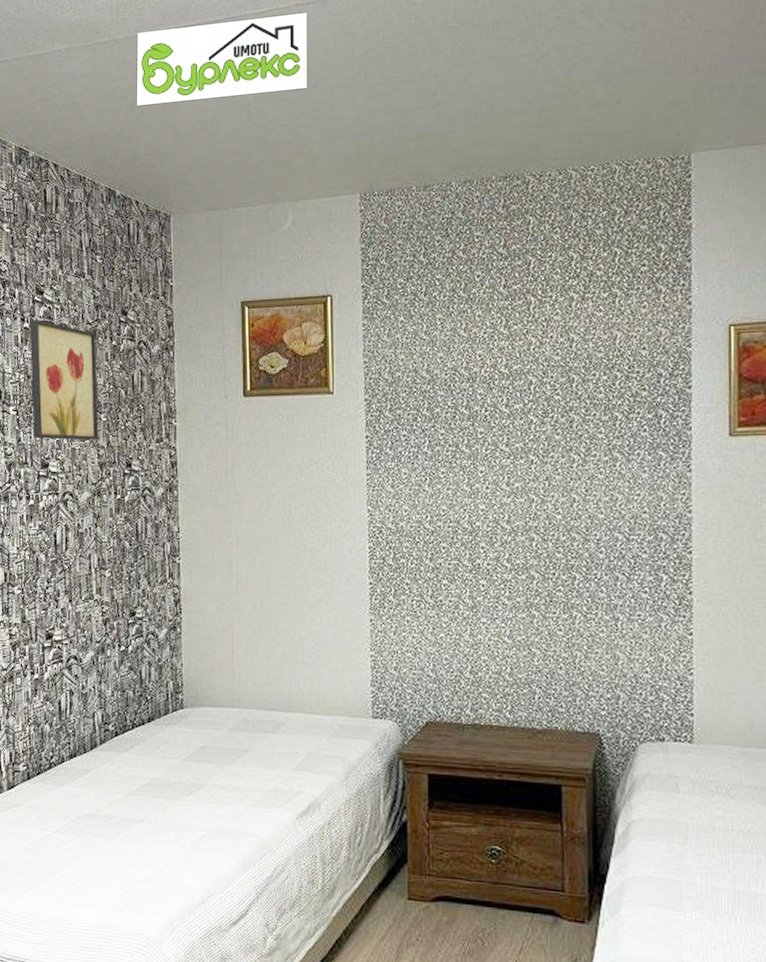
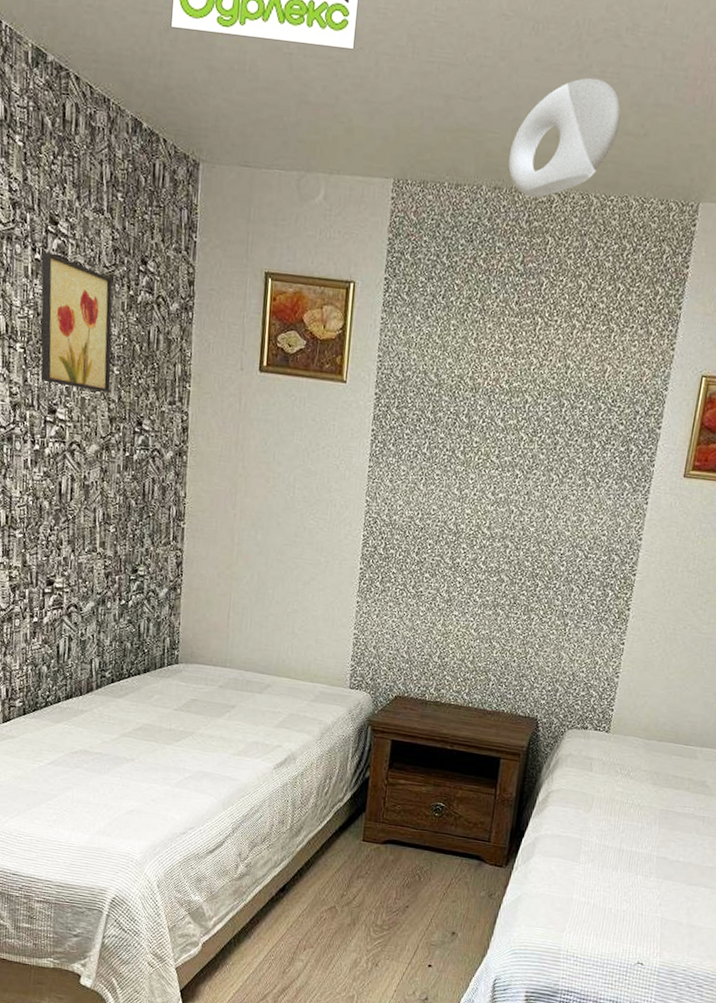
ceiling light: none [476,62,589,184] -> present [508,77,622,198]

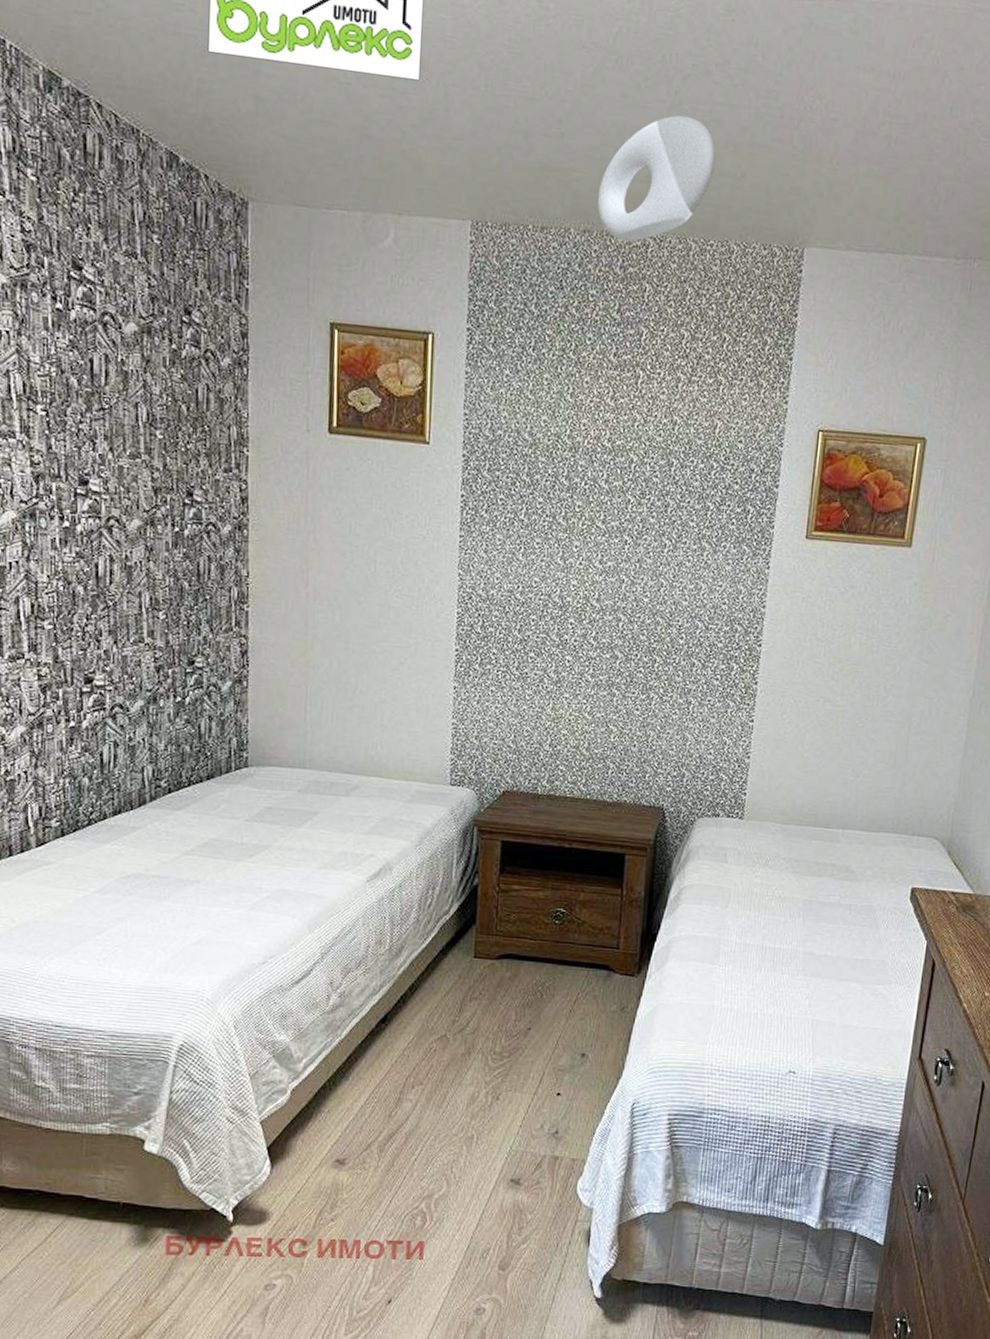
wall art: present [40,252,113,393] -> none [63,300,153,460]

